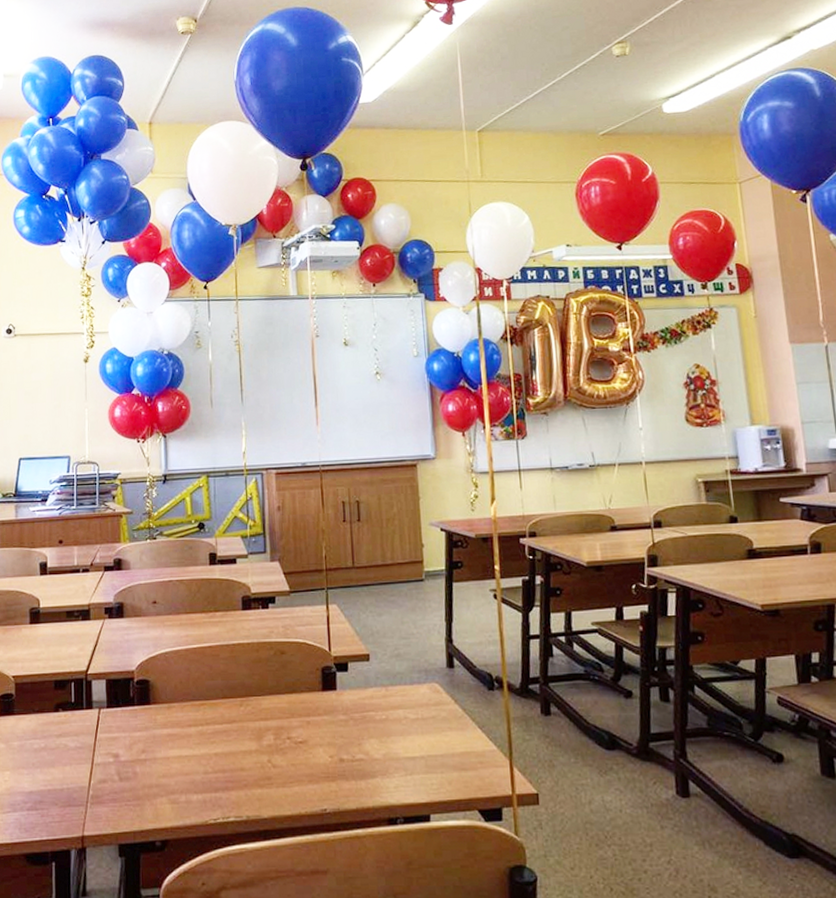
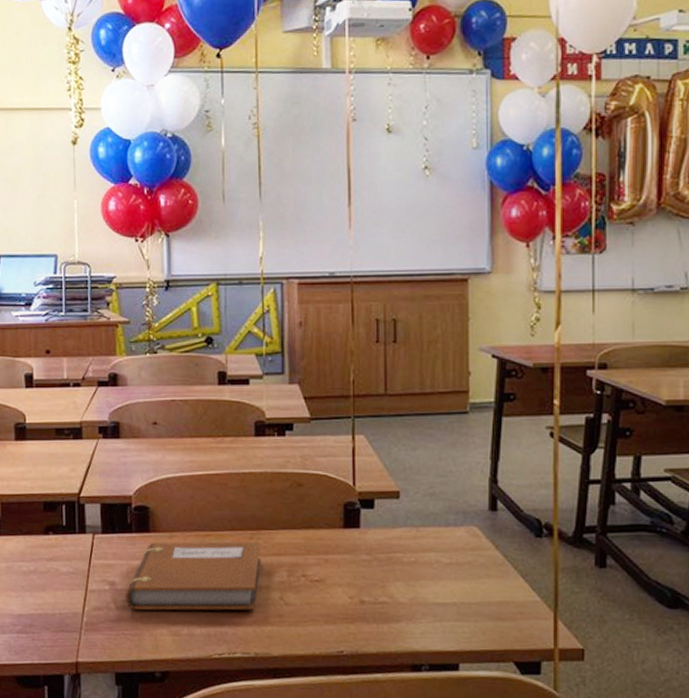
notebook: none [128,707,251,780] -> present [126,541,262,611]

